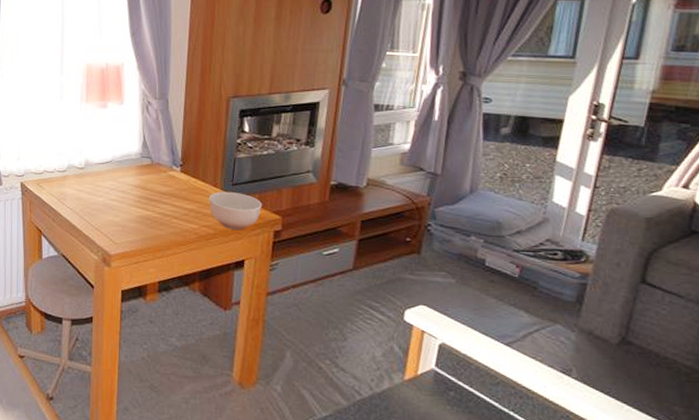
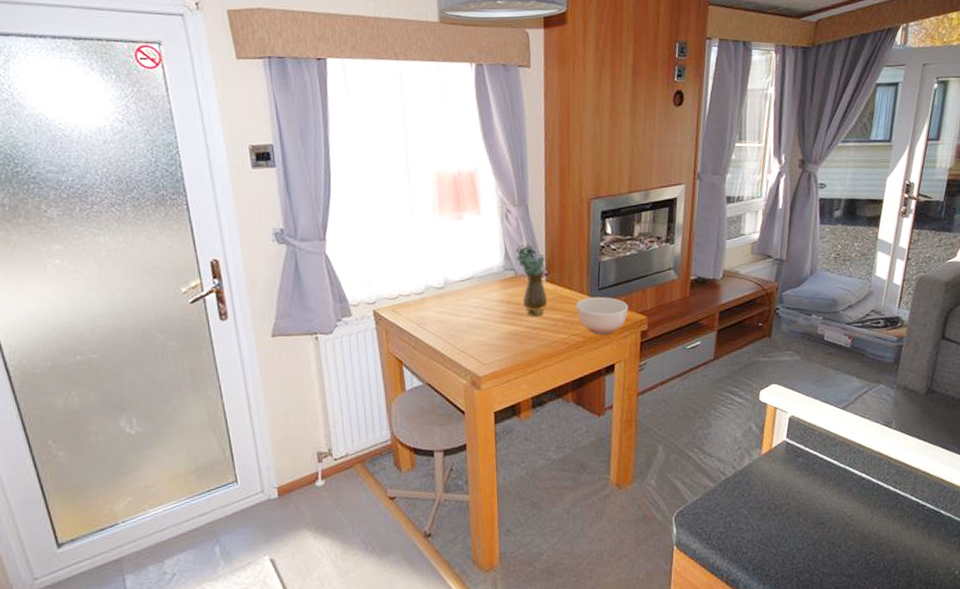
vase: none [153,134,181,205] -> present [516,243,547,317]

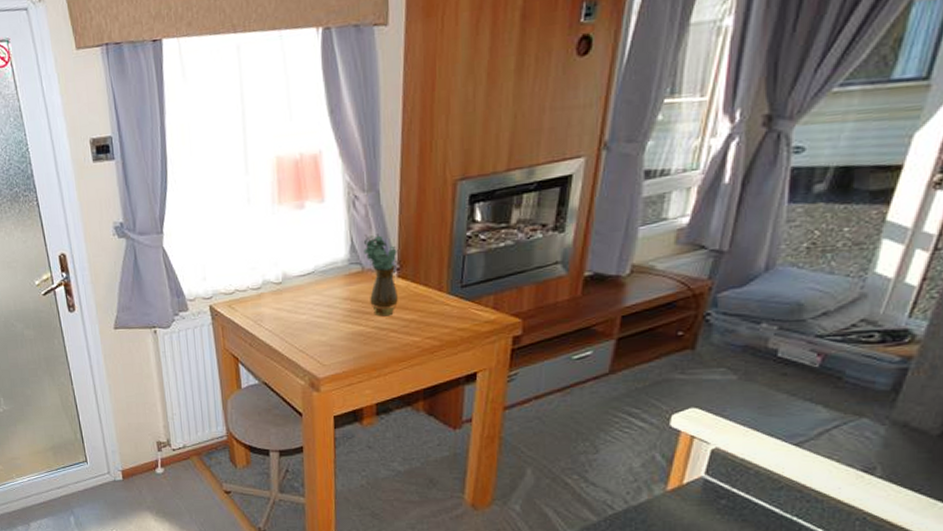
bowl: present [576,296,628,336] -> none [432,295,498,340]

